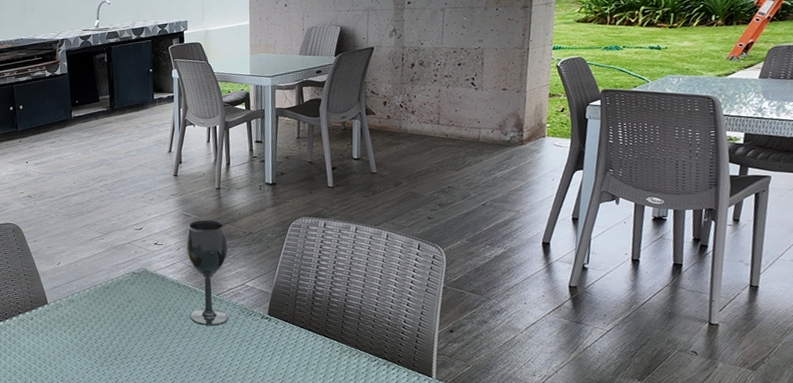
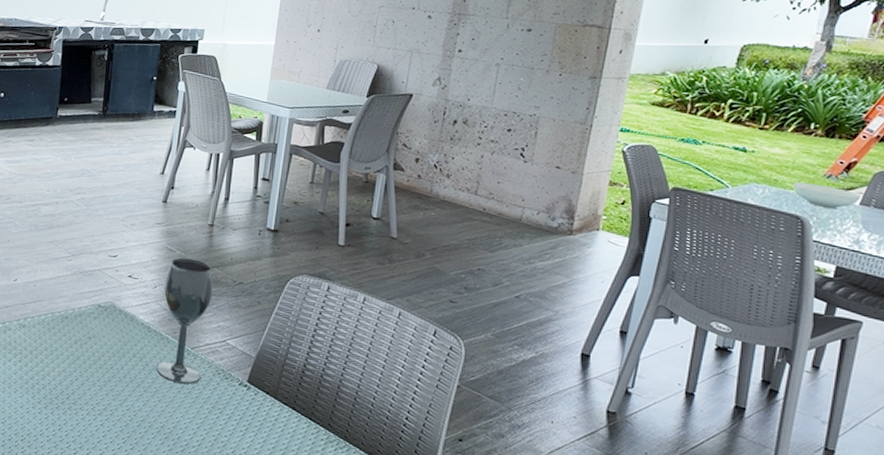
bowl: none [701,66,760,86] -> present [792,182,861,209]

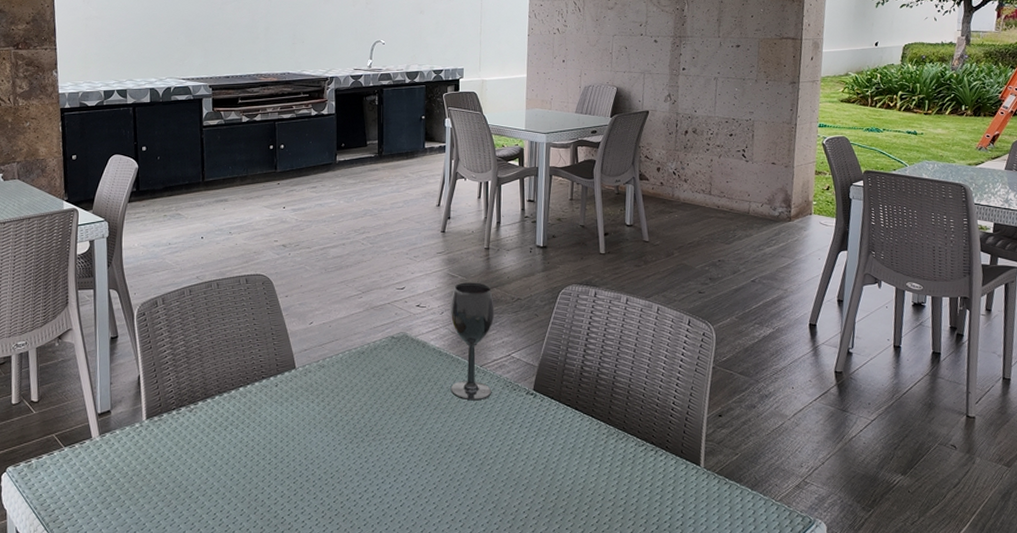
bowl: present [792,182,861,209] -> none [954,156,1005,175]

